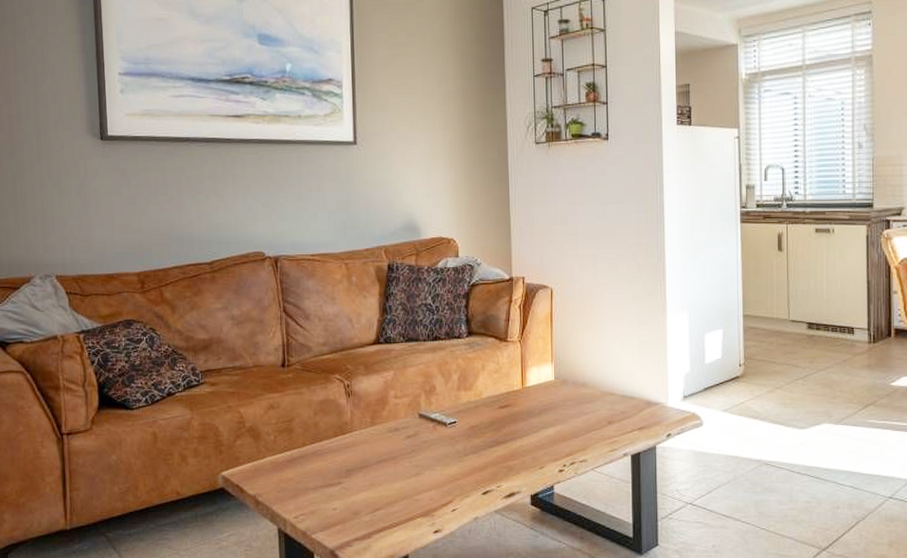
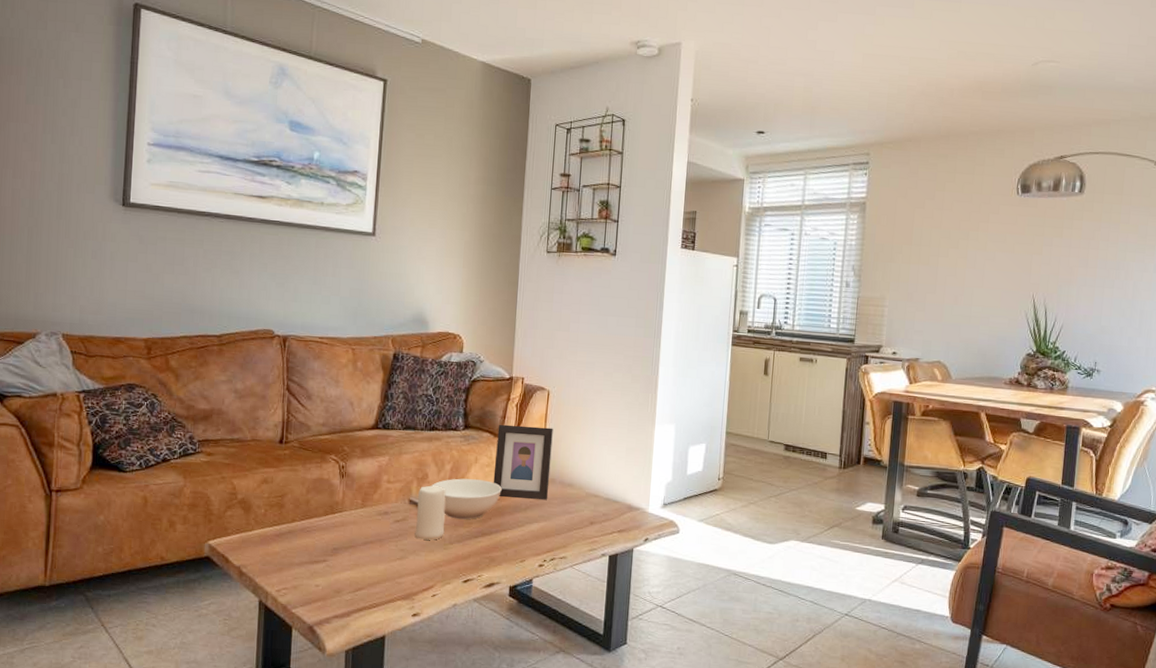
candle: none [427,397,458,454] -> present [414,485,446,540]
bowl: none [440,387,513,430] -> present [432,478,502,520]
picture frame: none [502,327,562,404] -> present [493,424,553,500]

